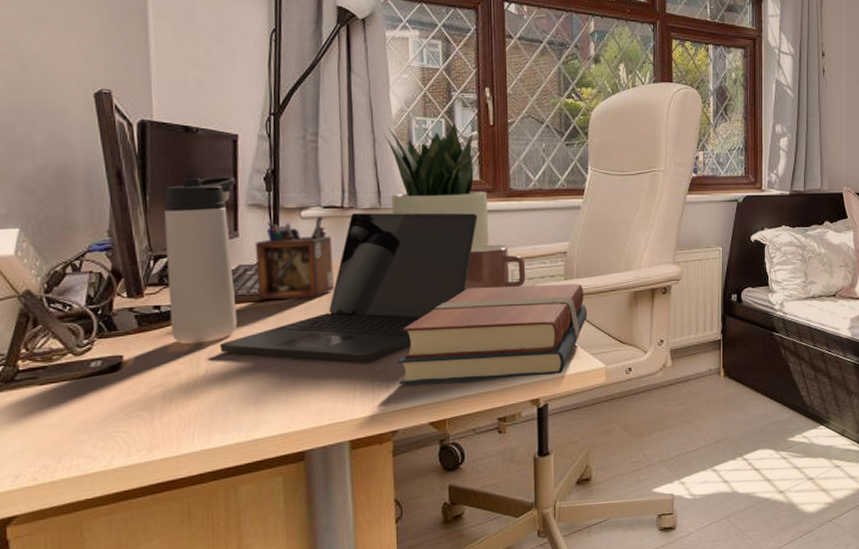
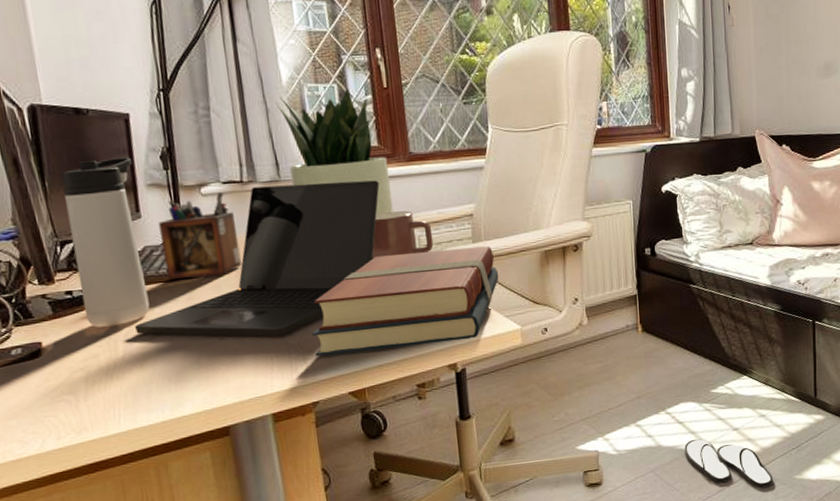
slippers: none [759,486,846,539] -> present [684,438,774,488]

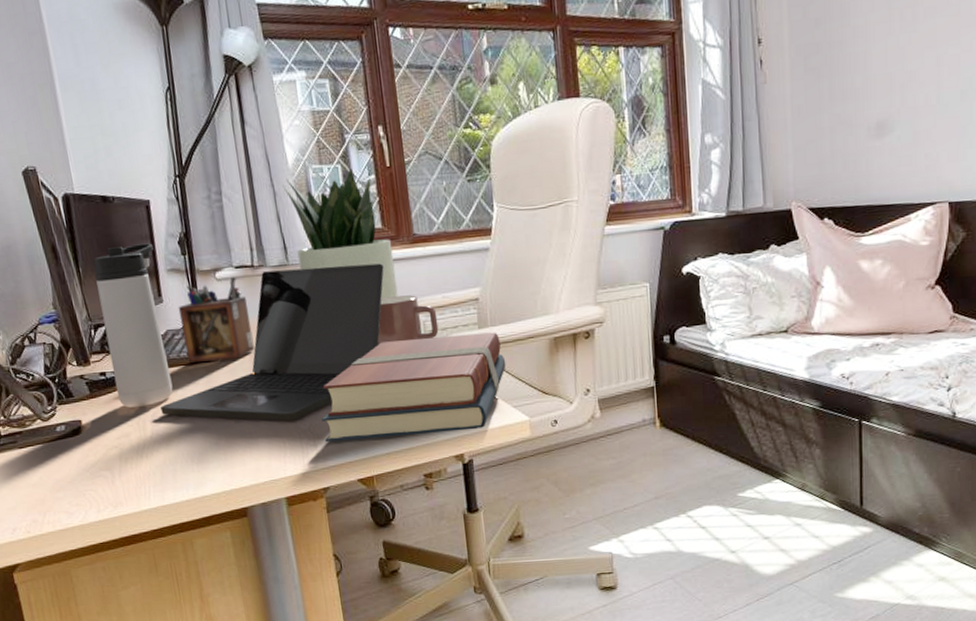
slippers: present [684,438,774,488] -> none [708,546,811,604]

